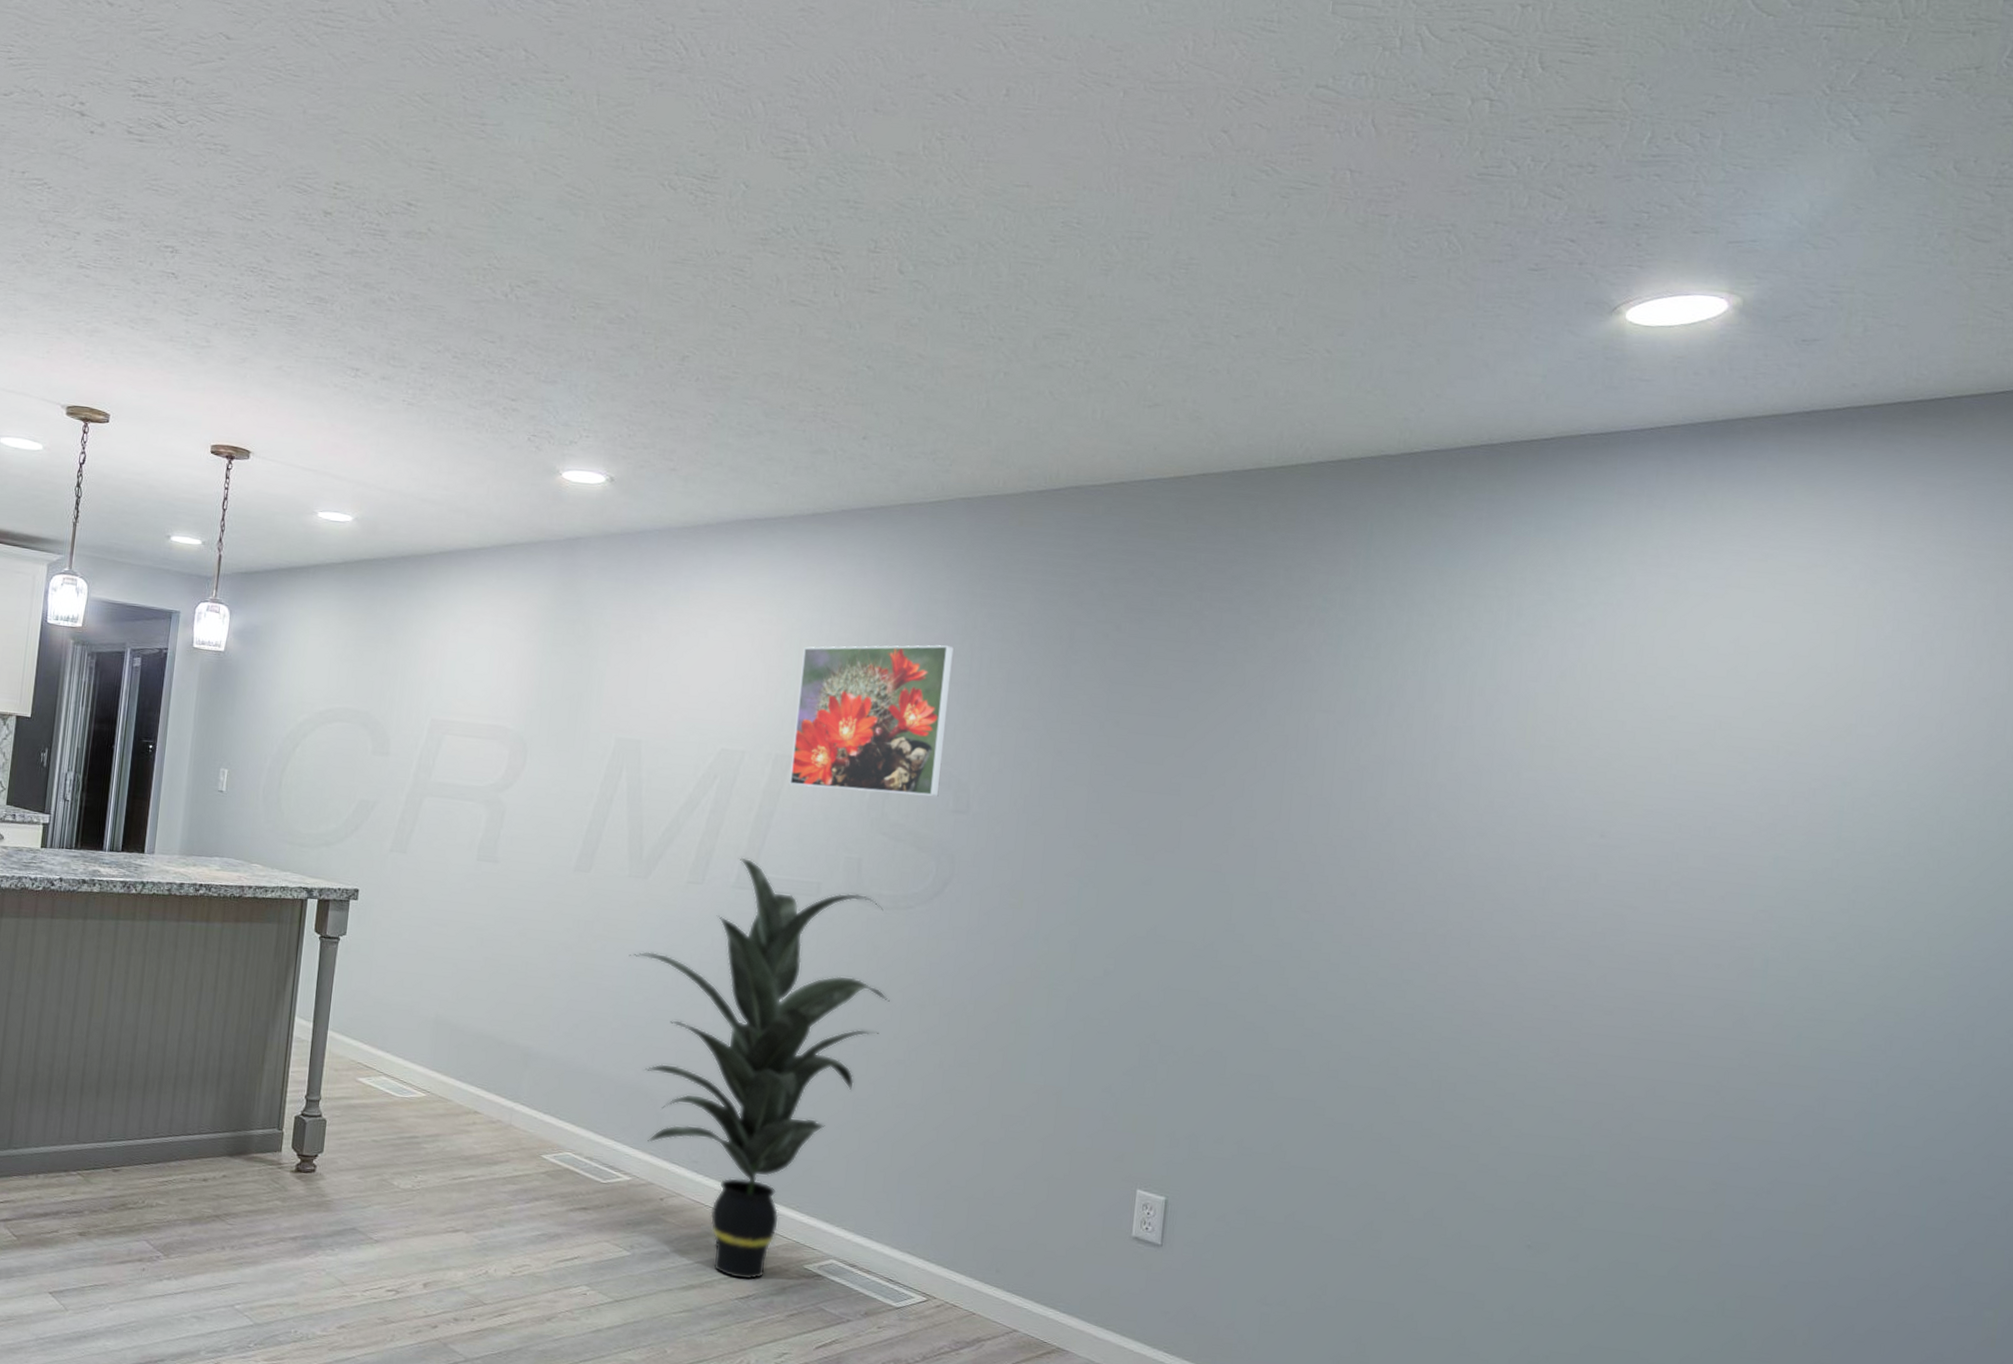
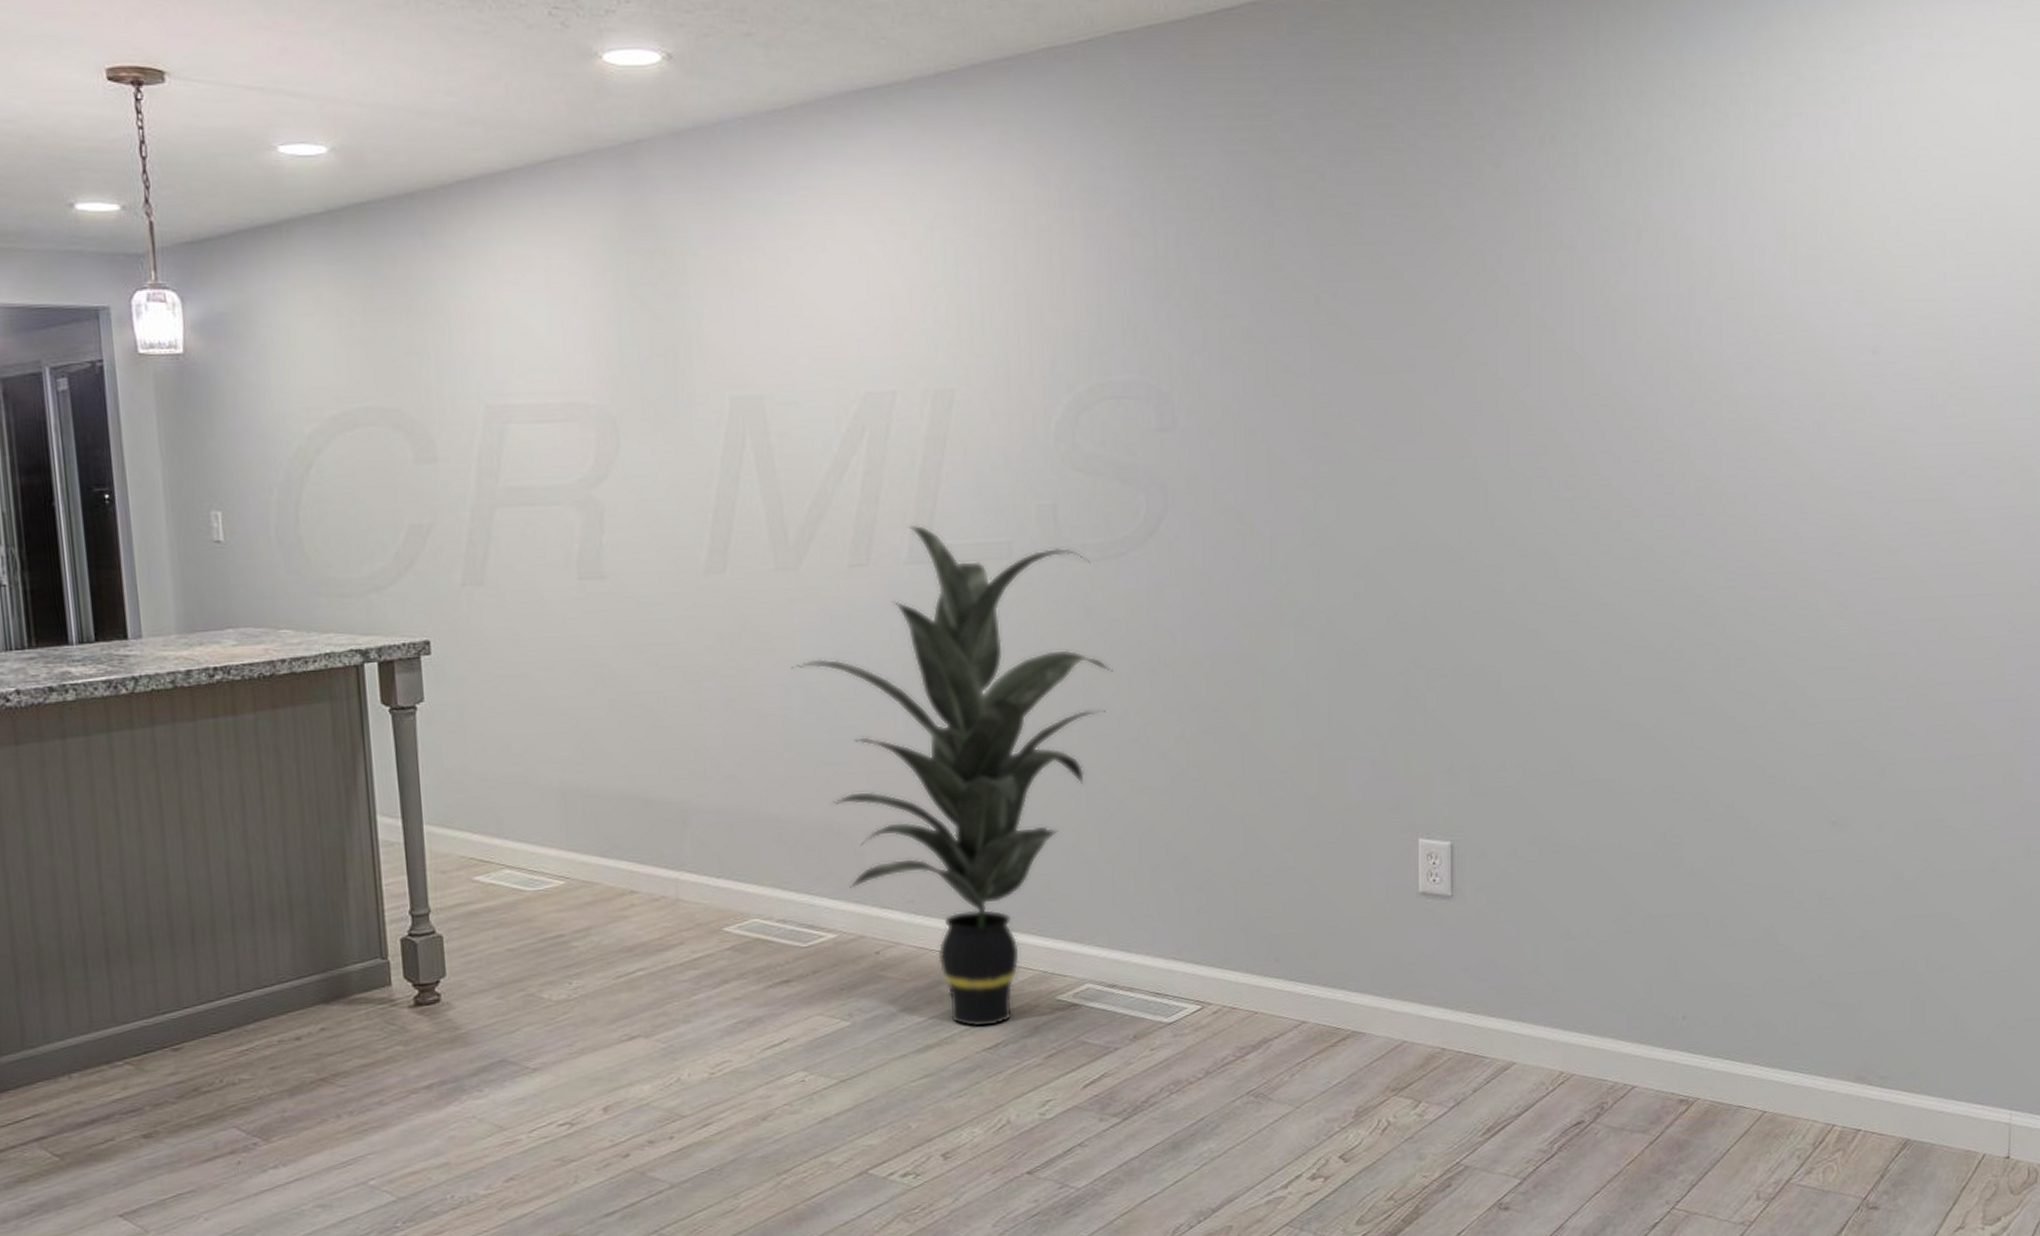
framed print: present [788,645,954,797] -> none [949,223,1138,426]

